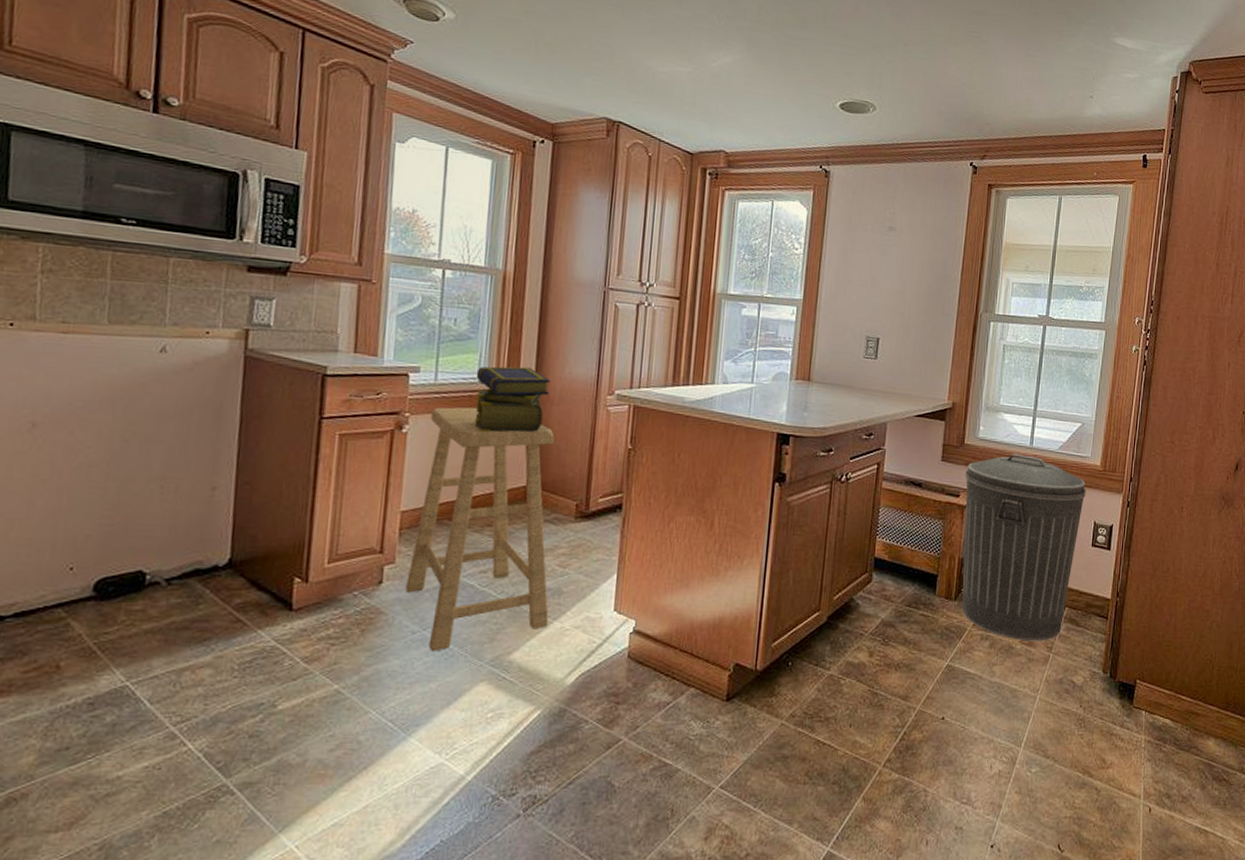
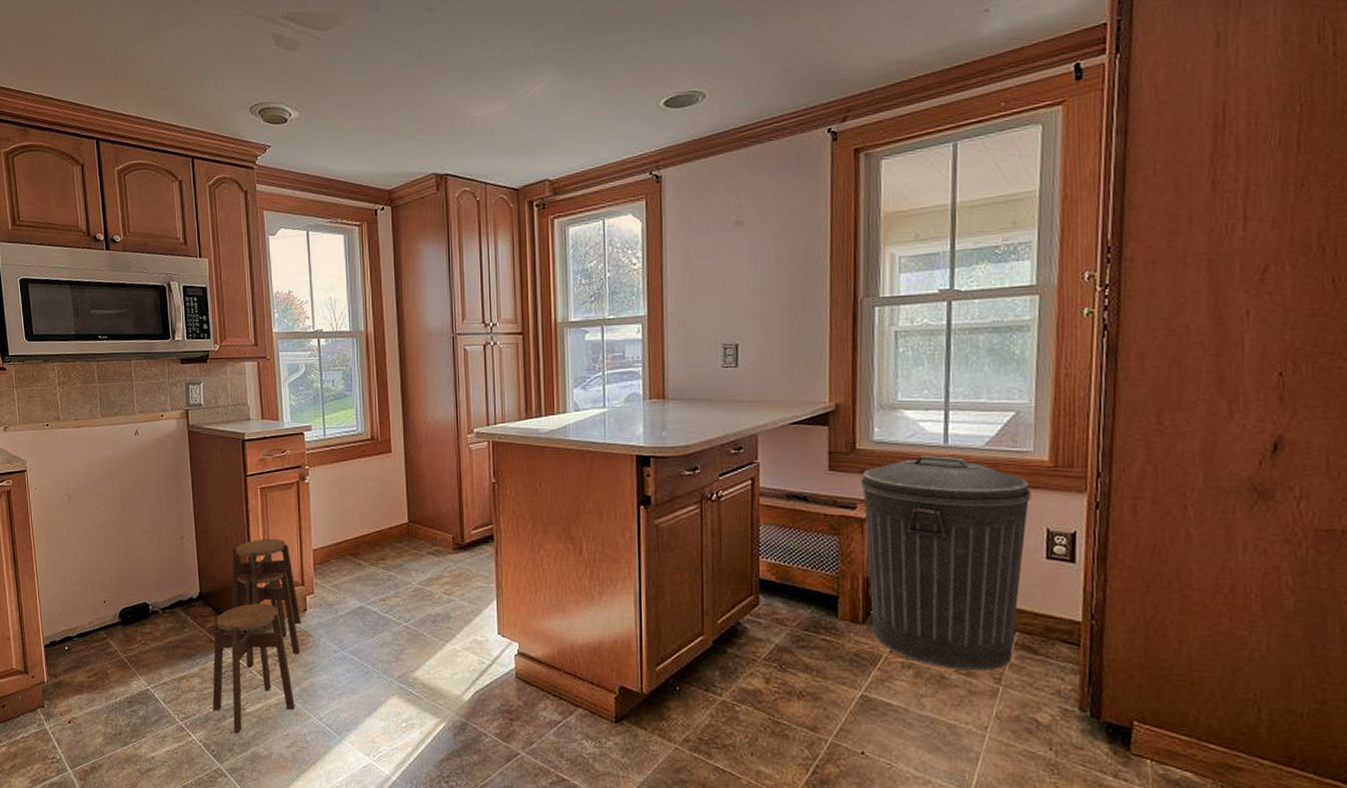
stool: none [226,495,373,739] -> present [212,538,301,734]
stool: present [405,407,555,652] -> none [324,456,442,669]
stack of books: present [474,366,551,433] -> none [355,416,417,477]

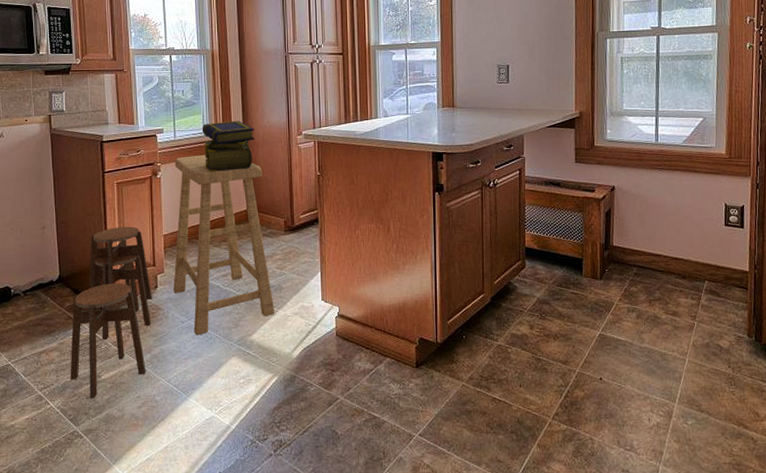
stool: none [324,456,442,669] -> present [173,154,275,335]
stack of books: none [355,416,417,477] -> present [202,121,255,172]
trash can: present [860,455,1031,672] -> none [598,150,714,312]

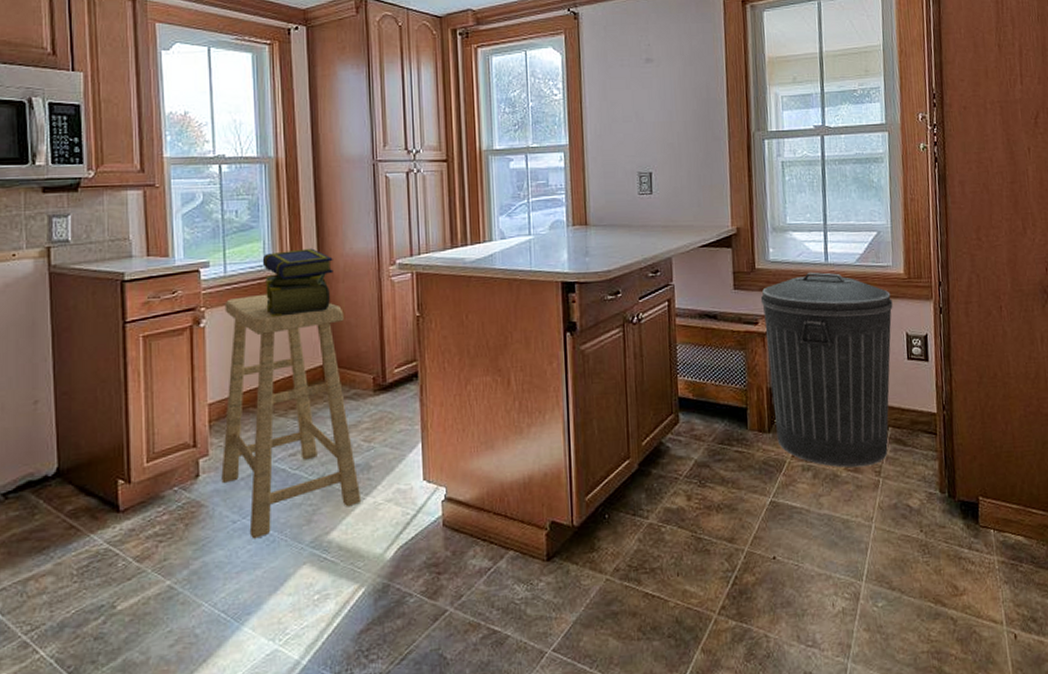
stool: present [70,226,152,399] -> none [70,394,192,641]
trash can: none [598,150,714,312] -> present [760,272,893,468]

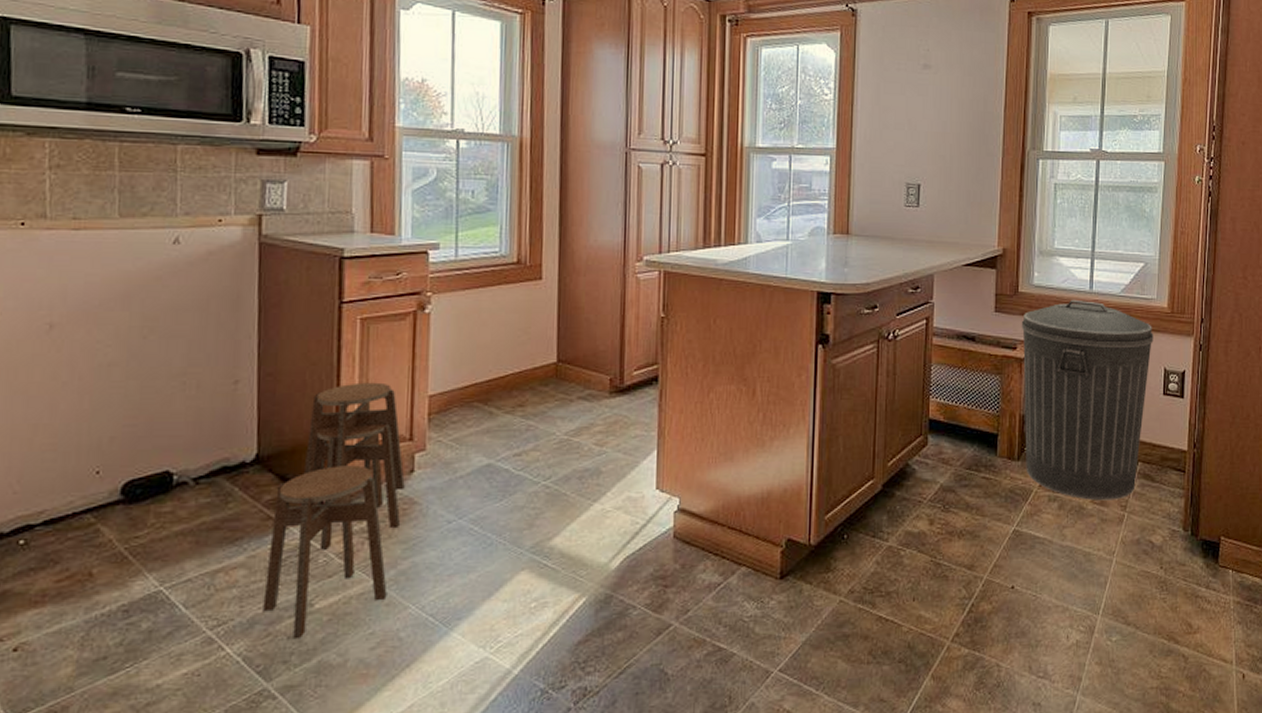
stool: none [70,394,192,641] -> present [262,382,405,640]
stool: present [221,294,362,539] -> none [438,282,589,541]
stack of books: present [262,248,333,317] -> none [498,237,575,308]

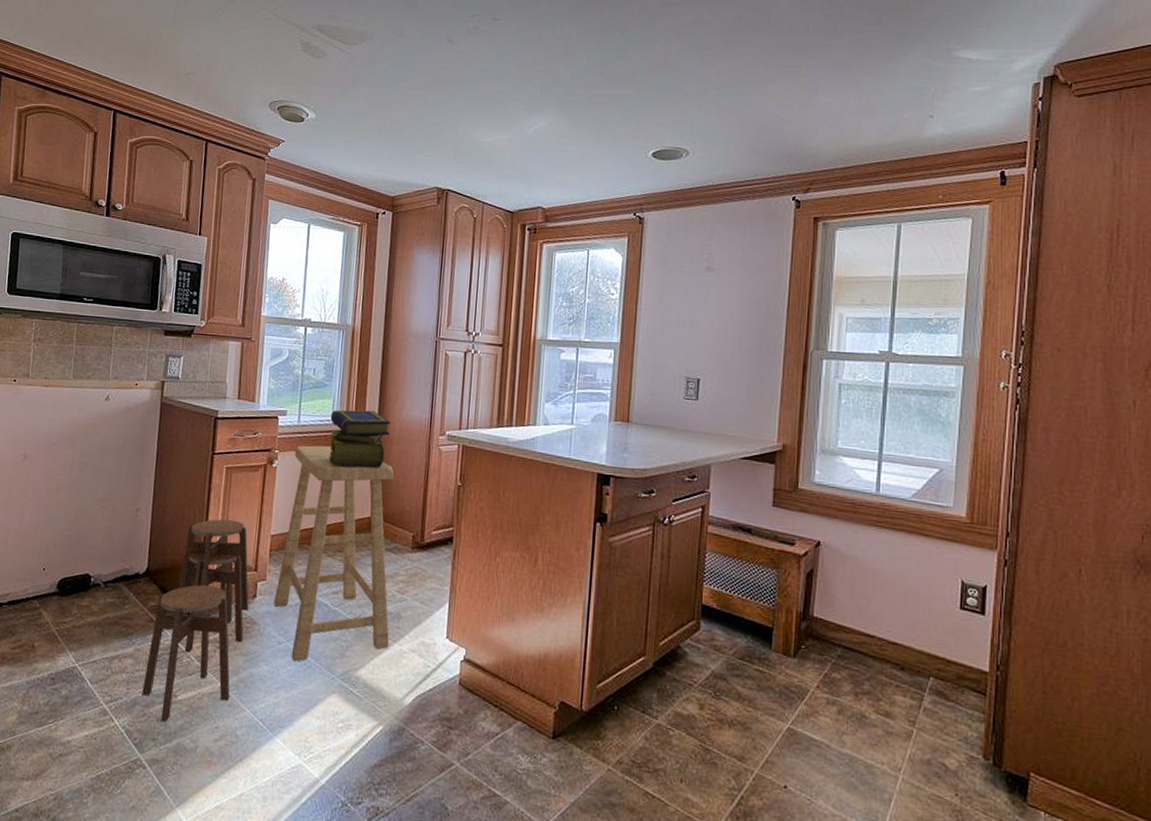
stool: none [438,282,589,541] -> present [274,445,394,662]
stack of books: none [498,237,575,308] -> present [328,410,391,469]
trash can: present [1021,299,1154,501] -> none [800,500,949,713]

